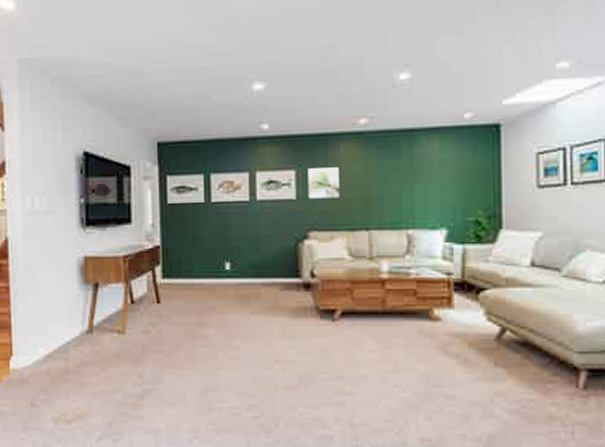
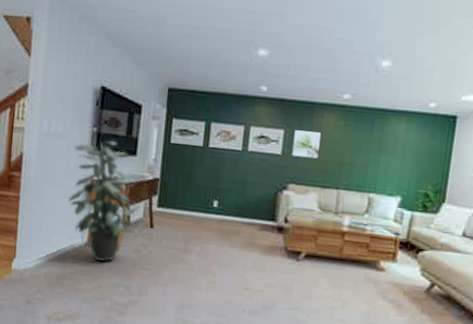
indoor plant: none [61,210,141,348] -> present [69,140,139,262]

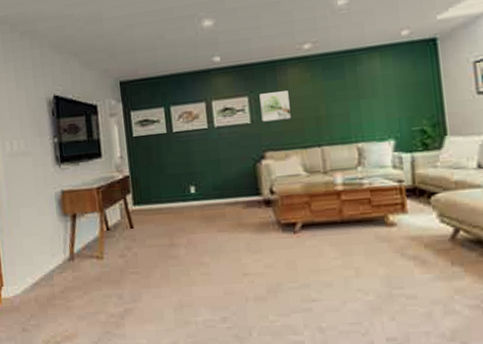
indoor plant: present [69,140,139,262] -> none [38,147,115,274]

